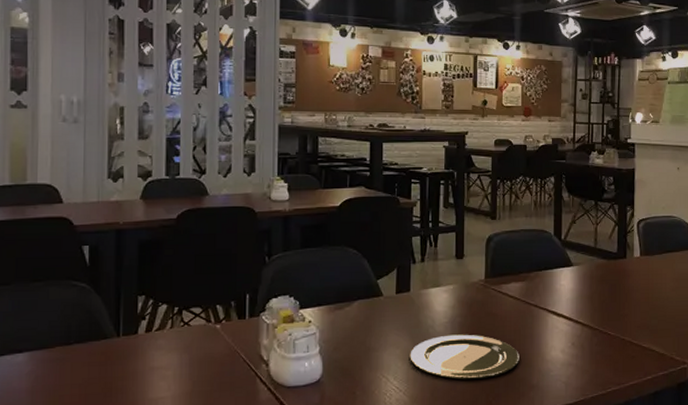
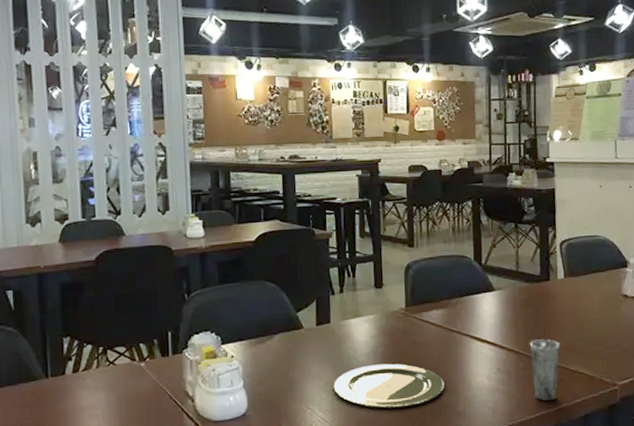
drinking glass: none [604,315,633,377] -> present [530,339,560,401]

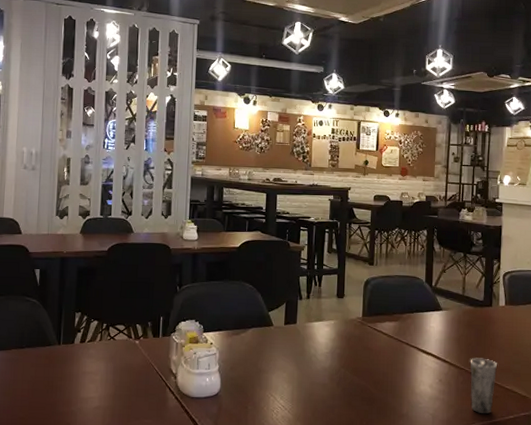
plate: present [333,363,444,409] -> none [294,364,391,405]

